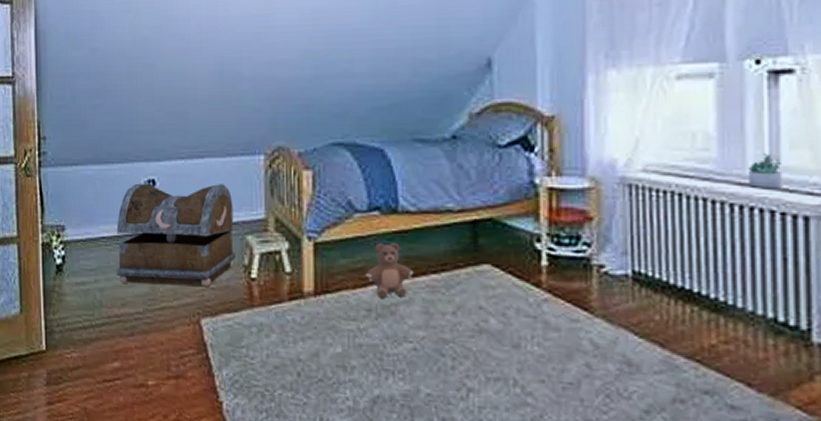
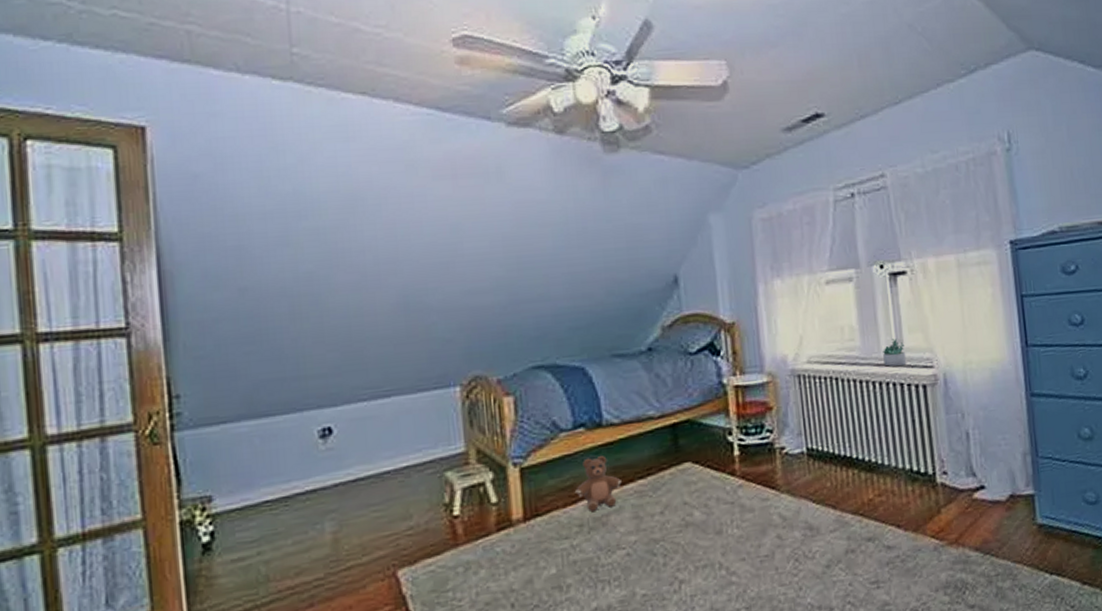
toy chest: present [116,183,236,287] -> none [284,422,434,551]

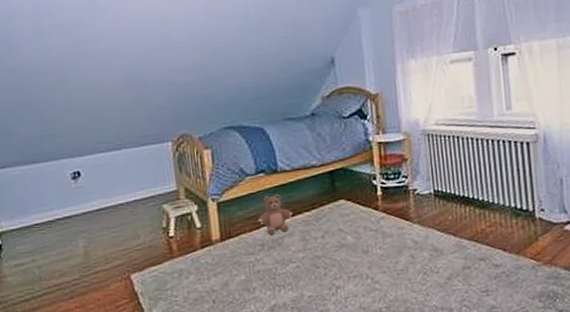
succulent plant: present [883,339,907,367] -> none [495,106,514,128]

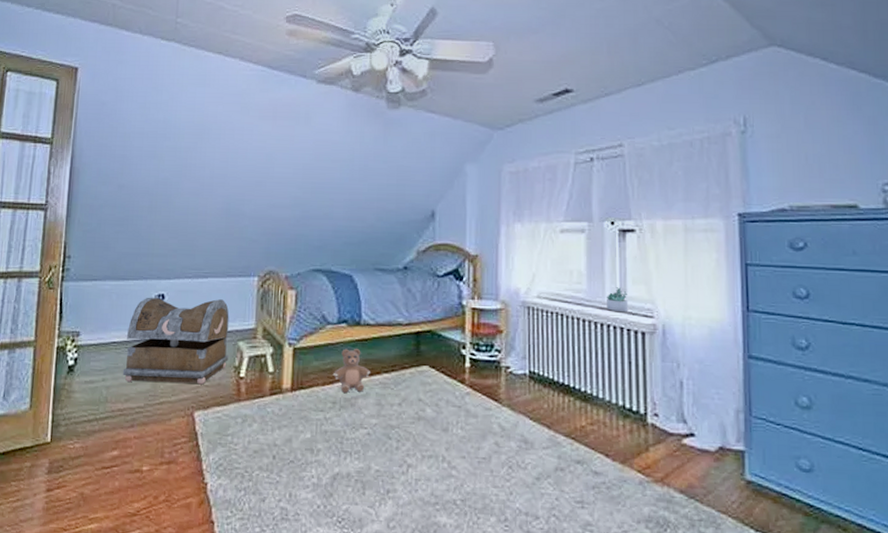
toy chest: none [48,168,155,259] -> present [122,297,229,385]
succulent plant: none [495,106,514,128] -> present [607,287,629,313]

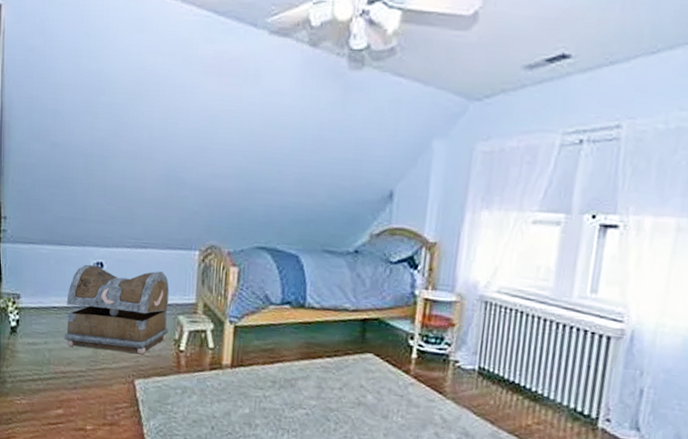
teddy bear: present [332,348,370,393] -> none [273,330,312,374]
succulent plant: present [607,287,629,313] -> none [572,287,598,315]

